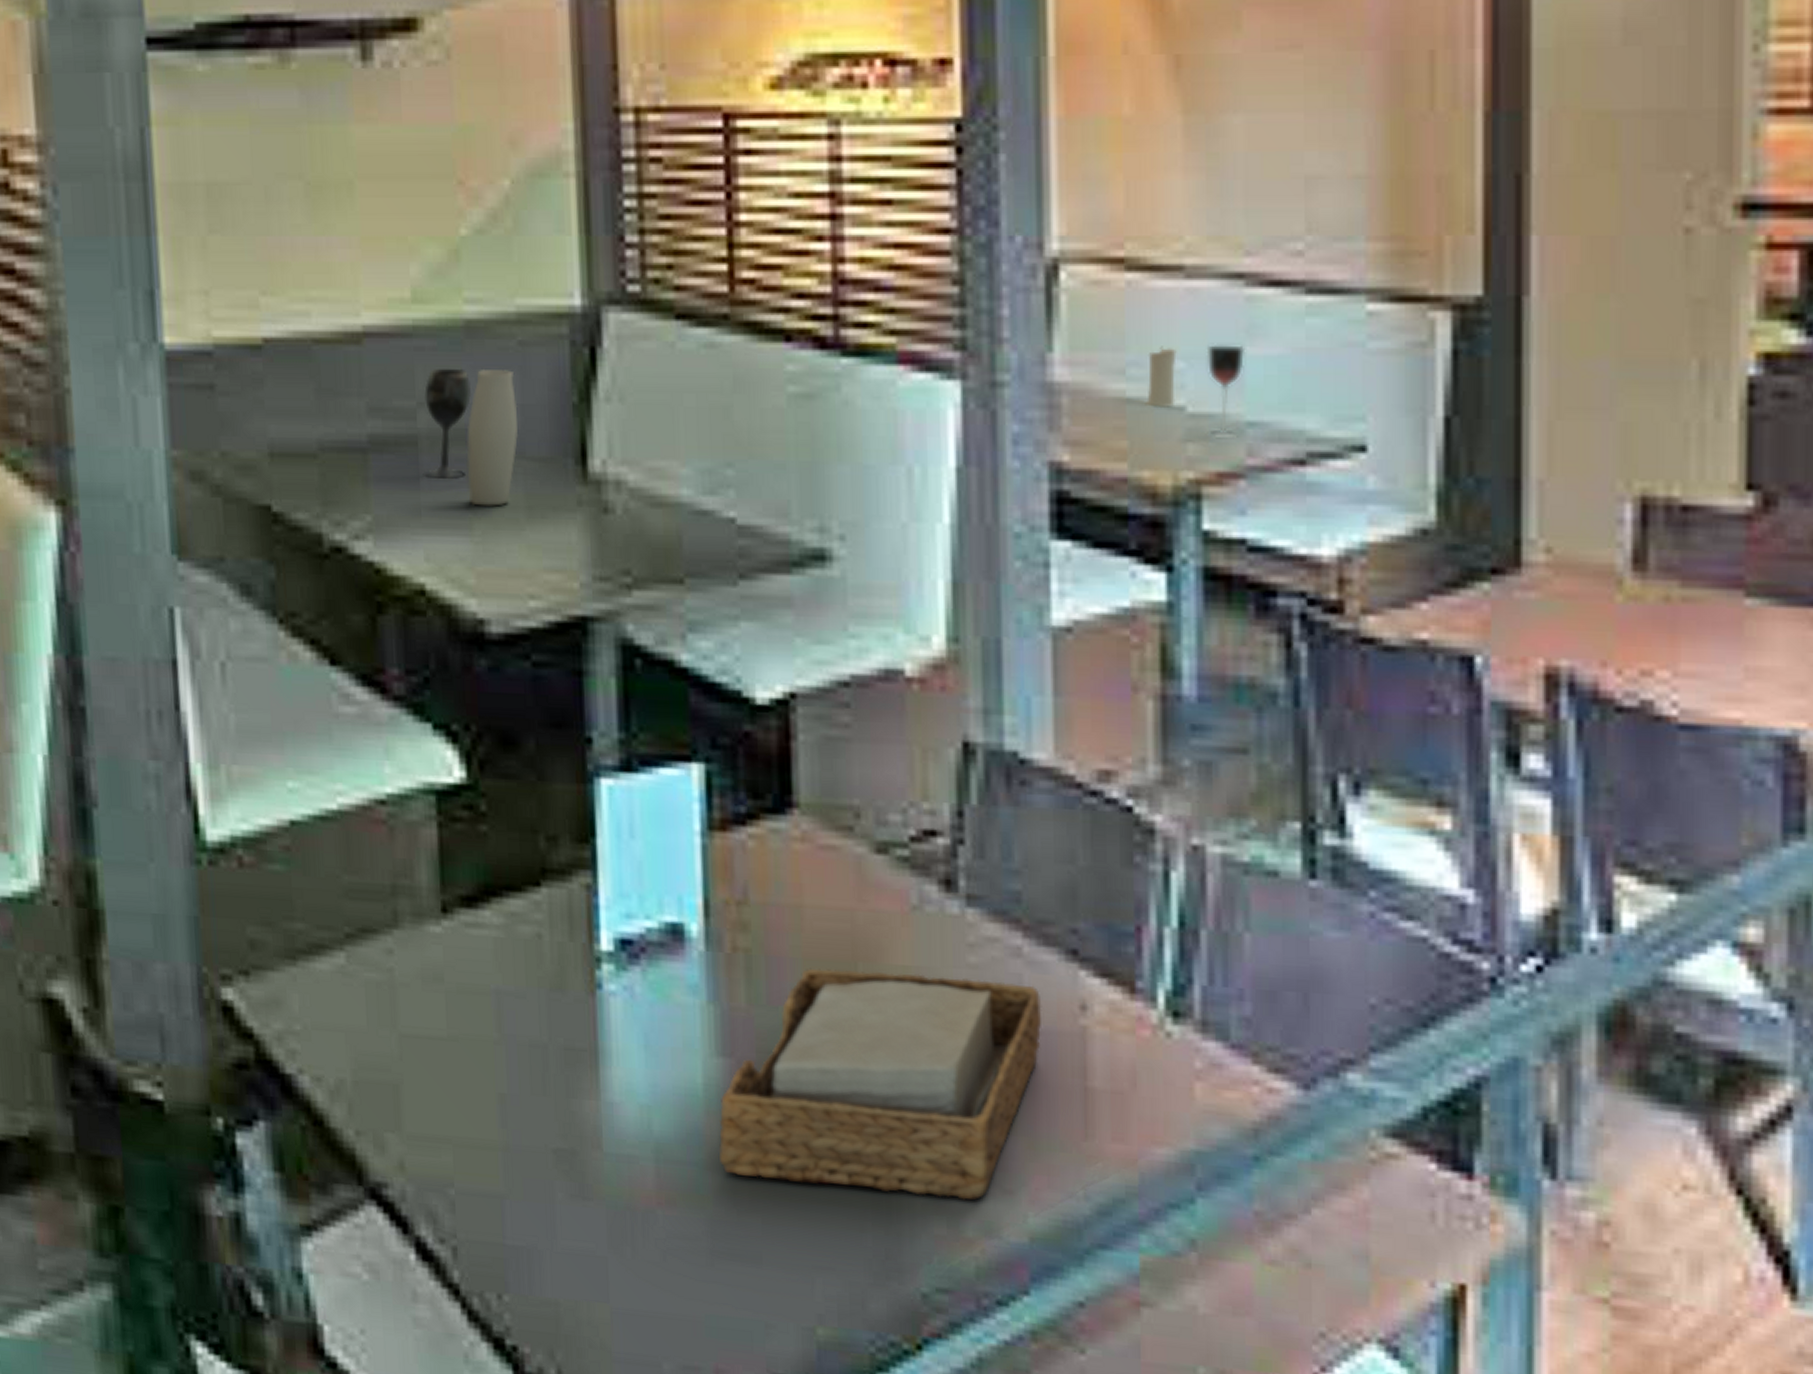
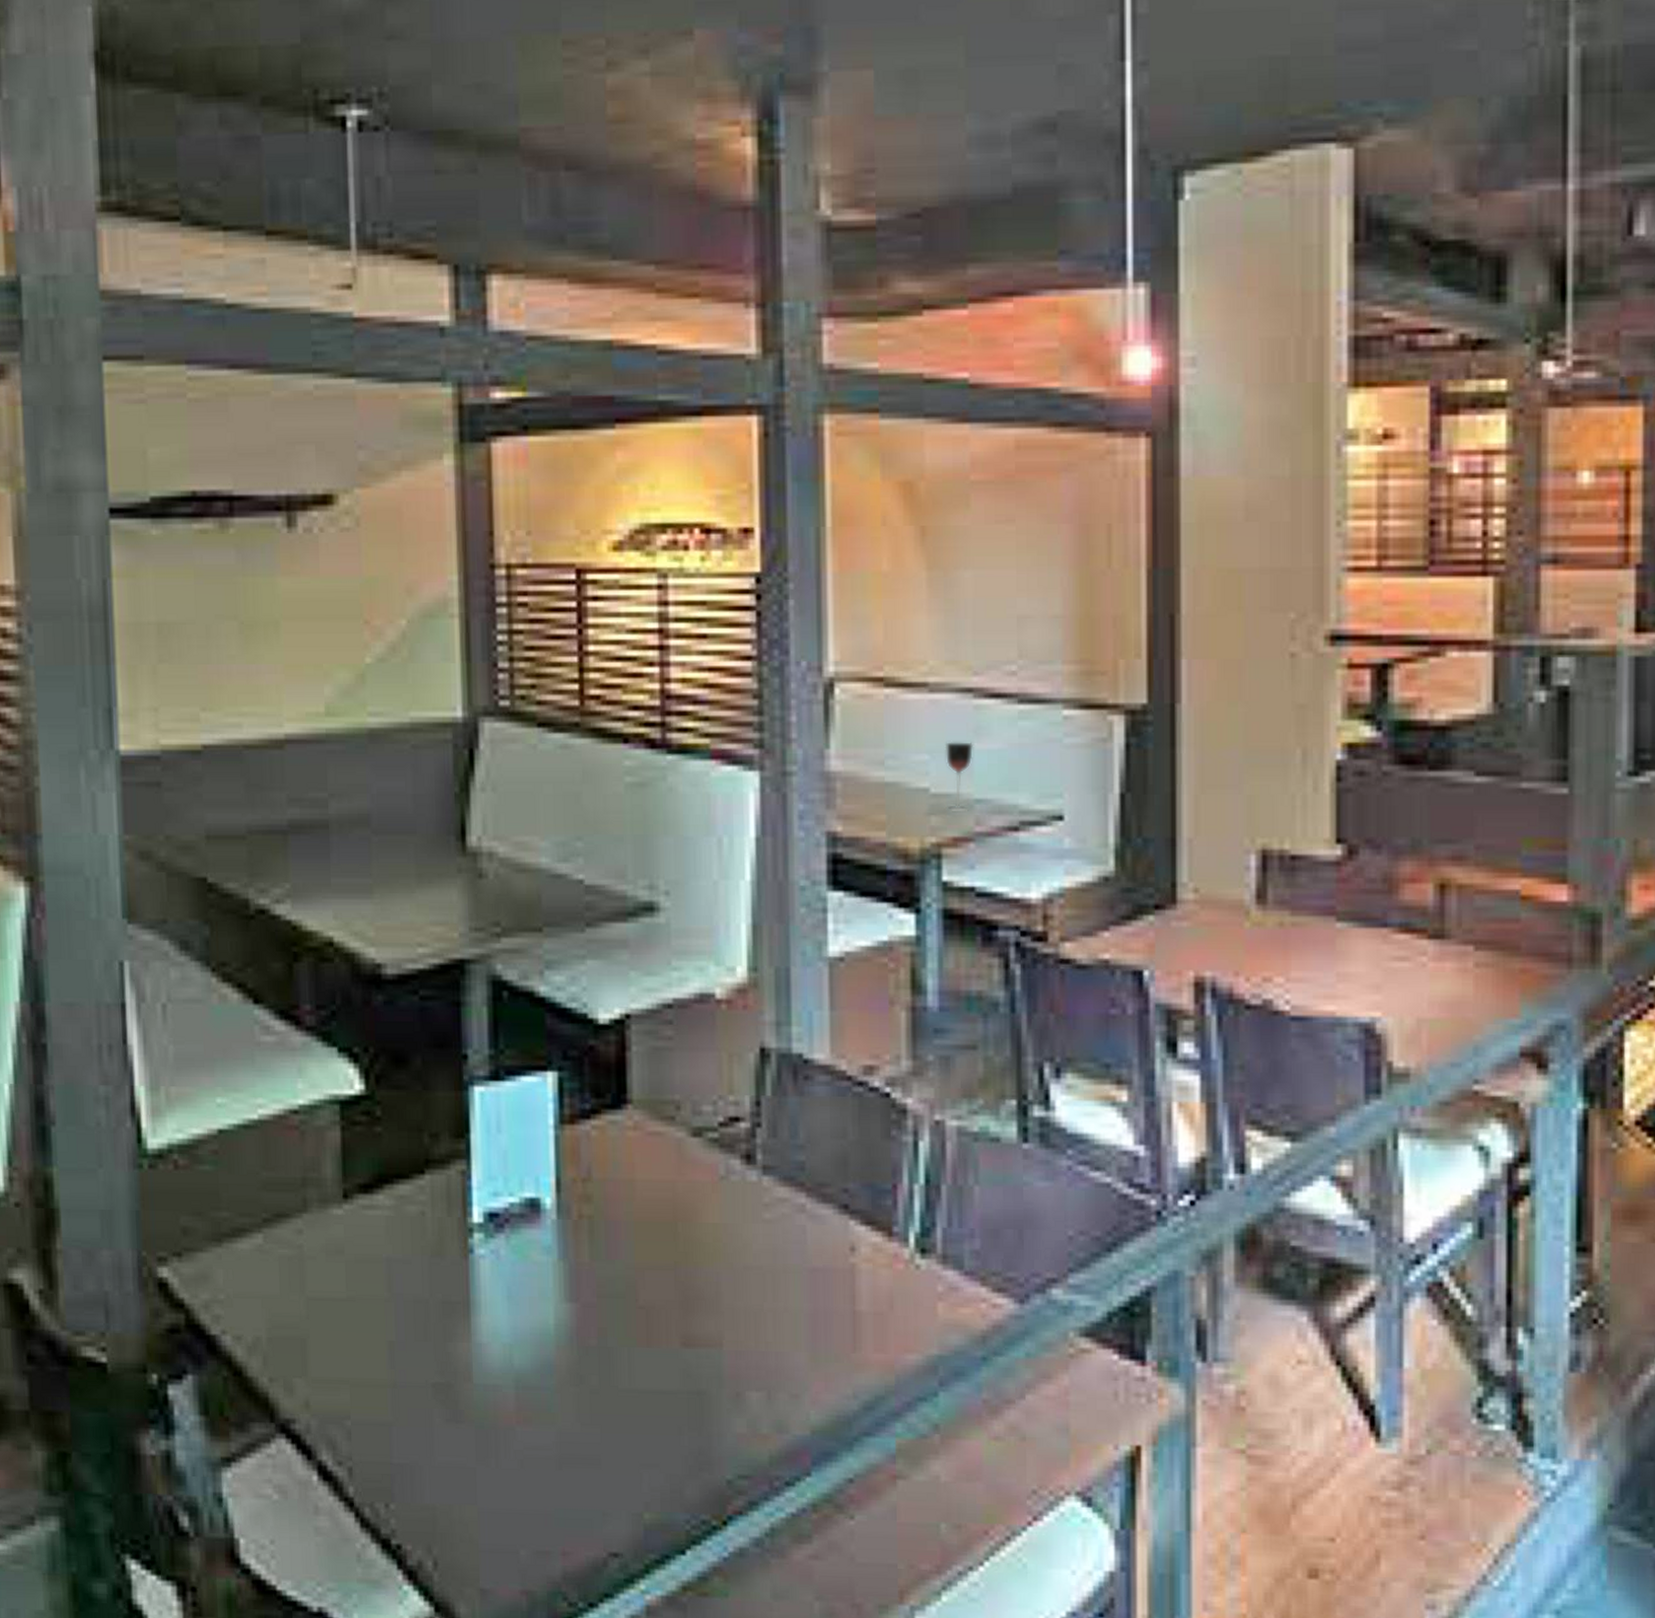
wine glass: present [422,369,472,480] -> none [332,768,374,855]
vase: present [466,370,518,507] -> none [368,768,411,875]
napkin holder: present [718,968,1042,1201] -> none [566,1228,821,1405]
candle: present [1145,346,1177,409] -> none [899,743,923,791]

